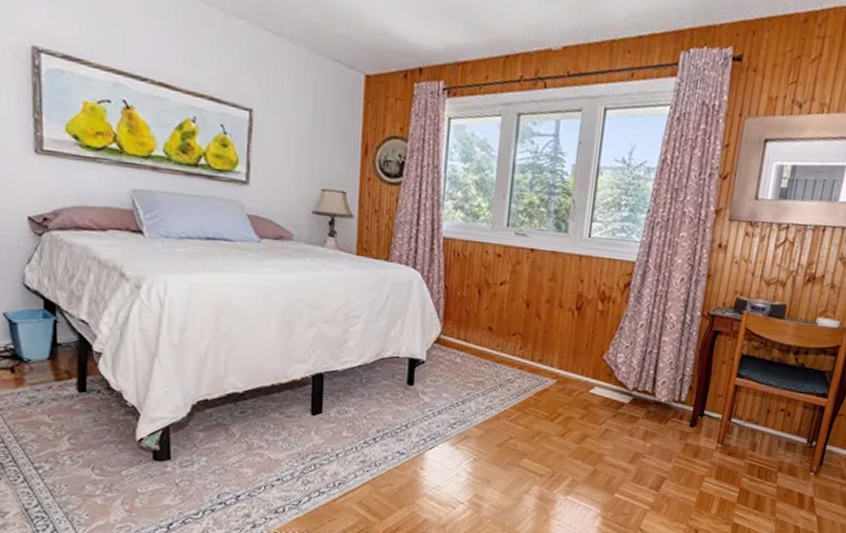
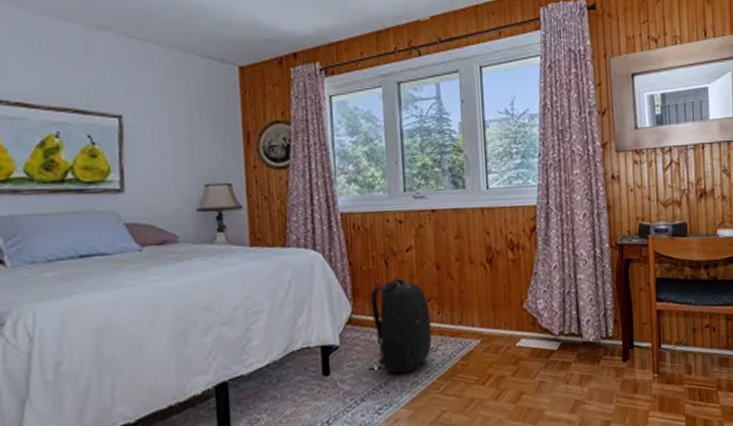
backpack: none [448,308,514,397] -> present [368,277,432,374]

